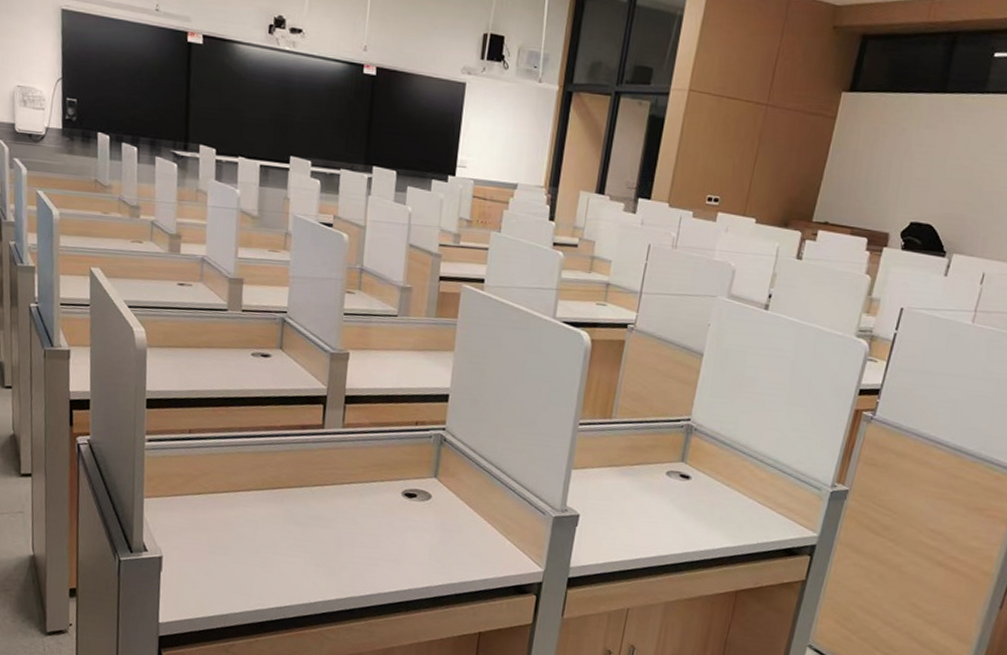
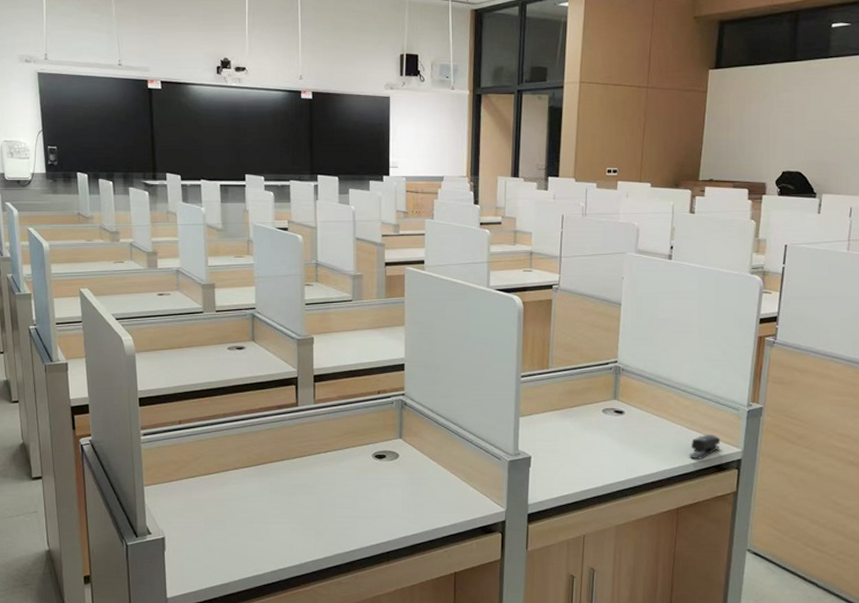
stapler: none [758,513,796,540] -> present [689,434,721,459]

